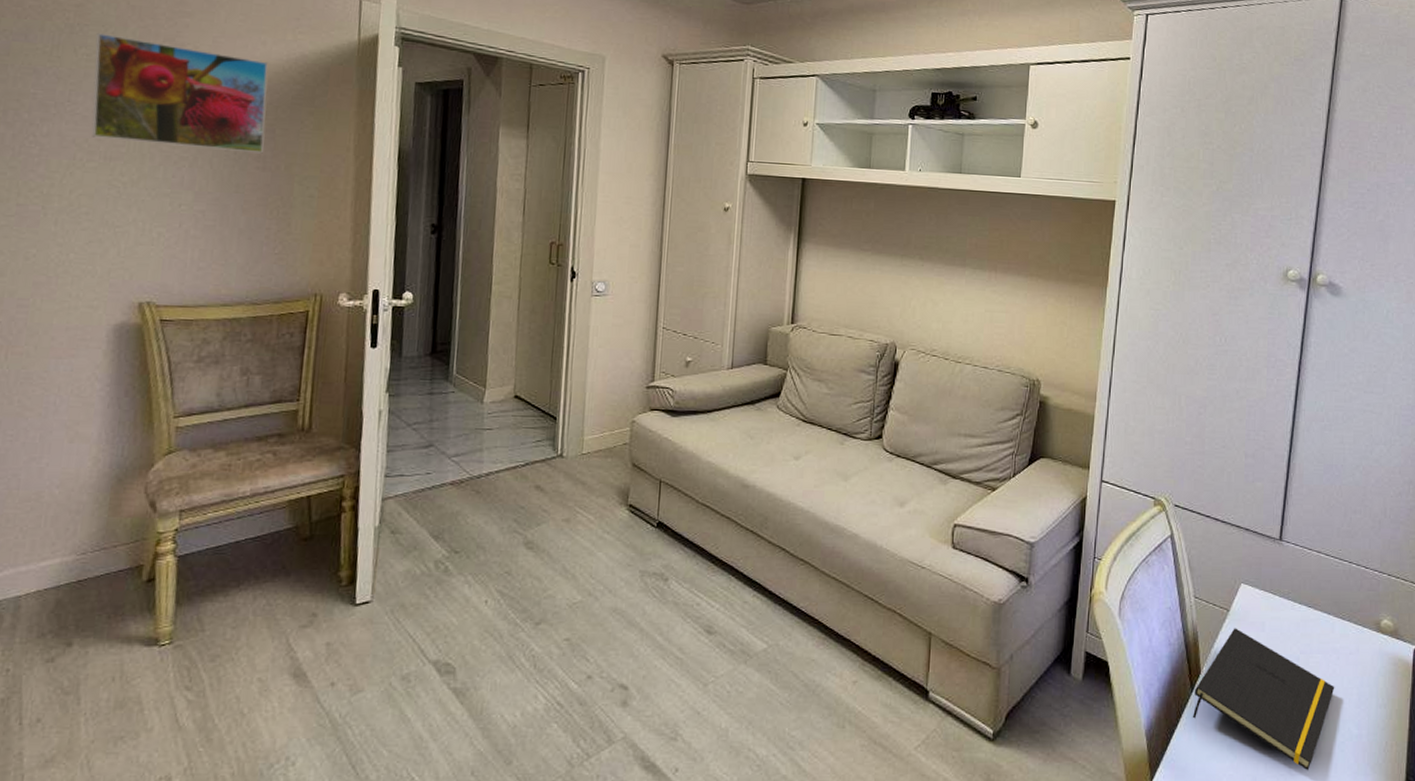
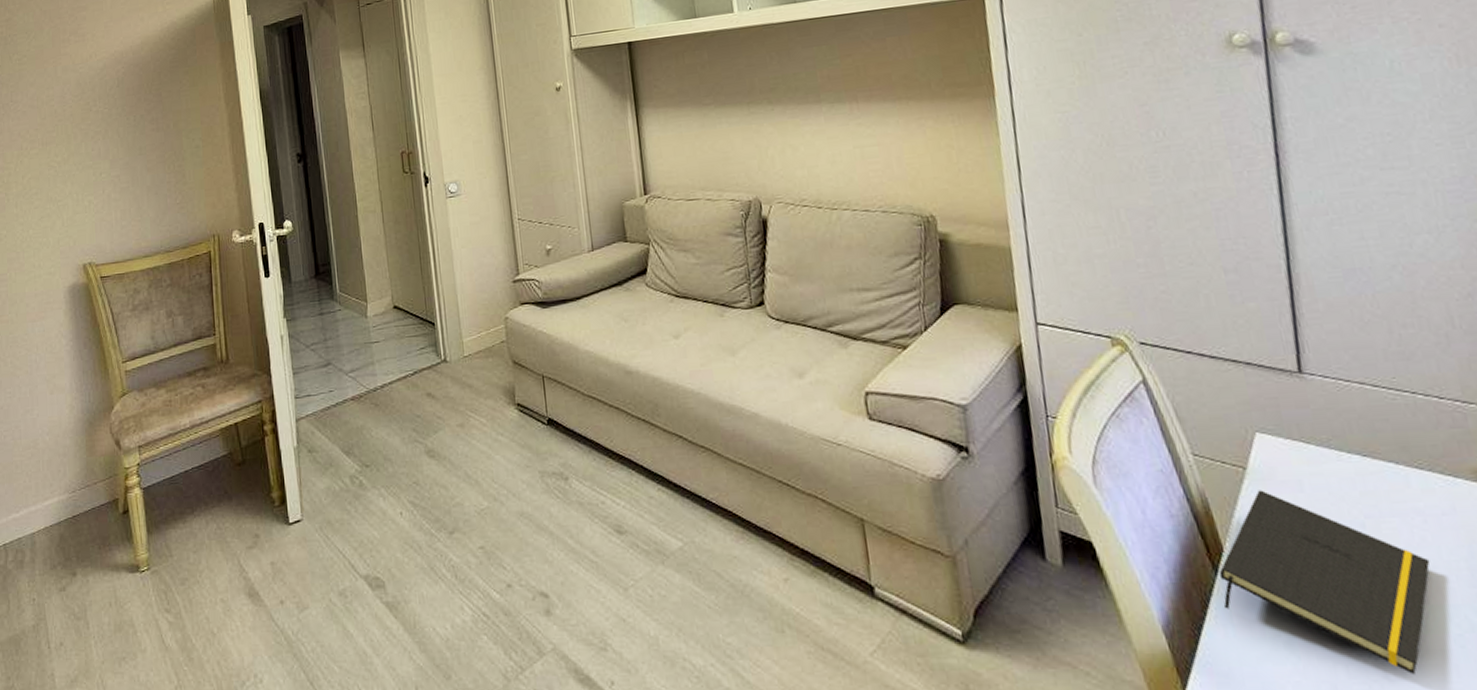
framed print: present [91,32,269,154] -> none [23,34,156,128]

